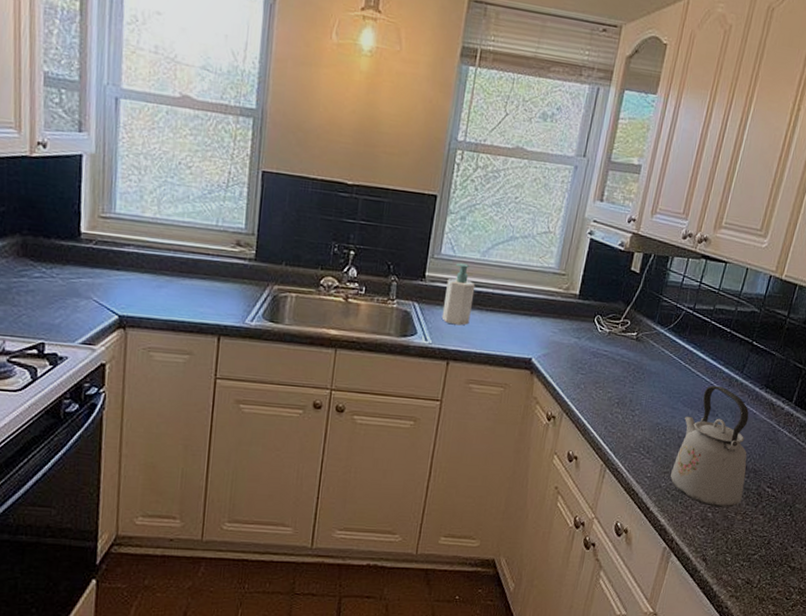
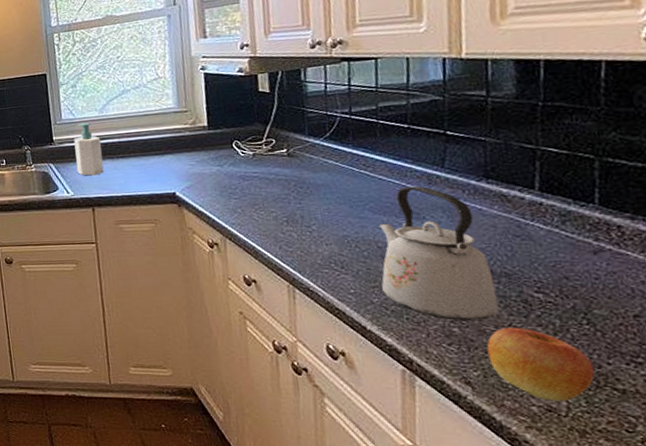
apple: none [723,514,783,575] -> present [486,327,595,401]

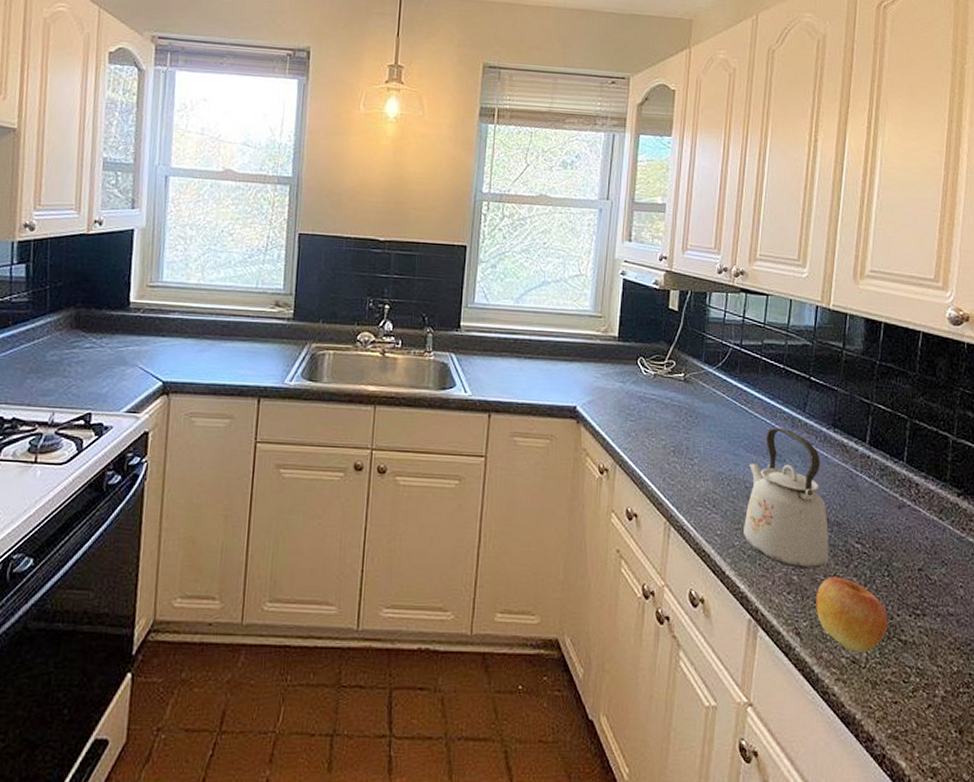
soap bottle: present [74,122,104,176] -> none [479,311,512,375]

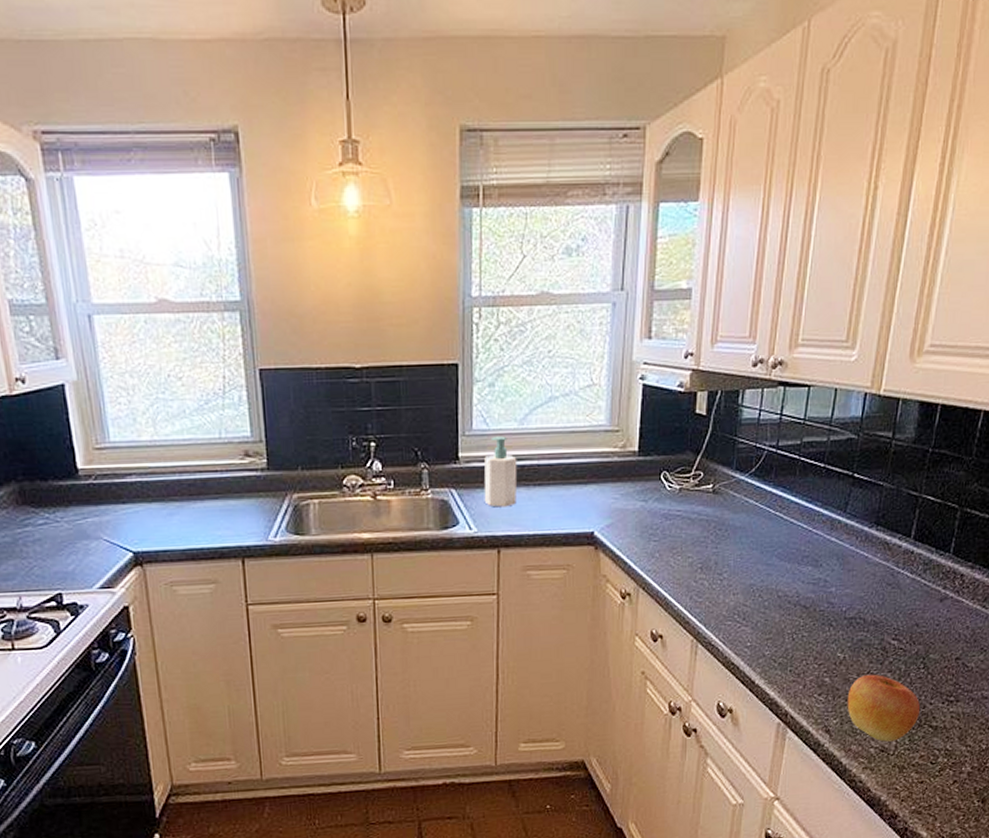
soap bottle: none [479,311,512,375] -> present [484,436,518,507]
kettle: present [744,427,829,570] -> none [775,531,865,671]

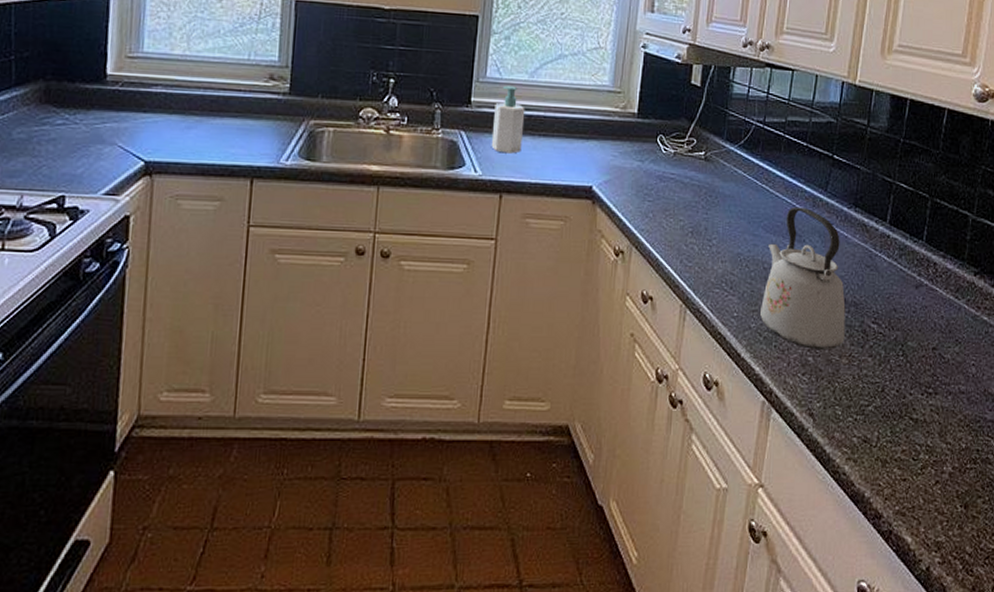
kettle: none [775,531,865,671] -> present [760,206,846,351]
apple: present [847,674,921,742] -> none [830,357,901,432]

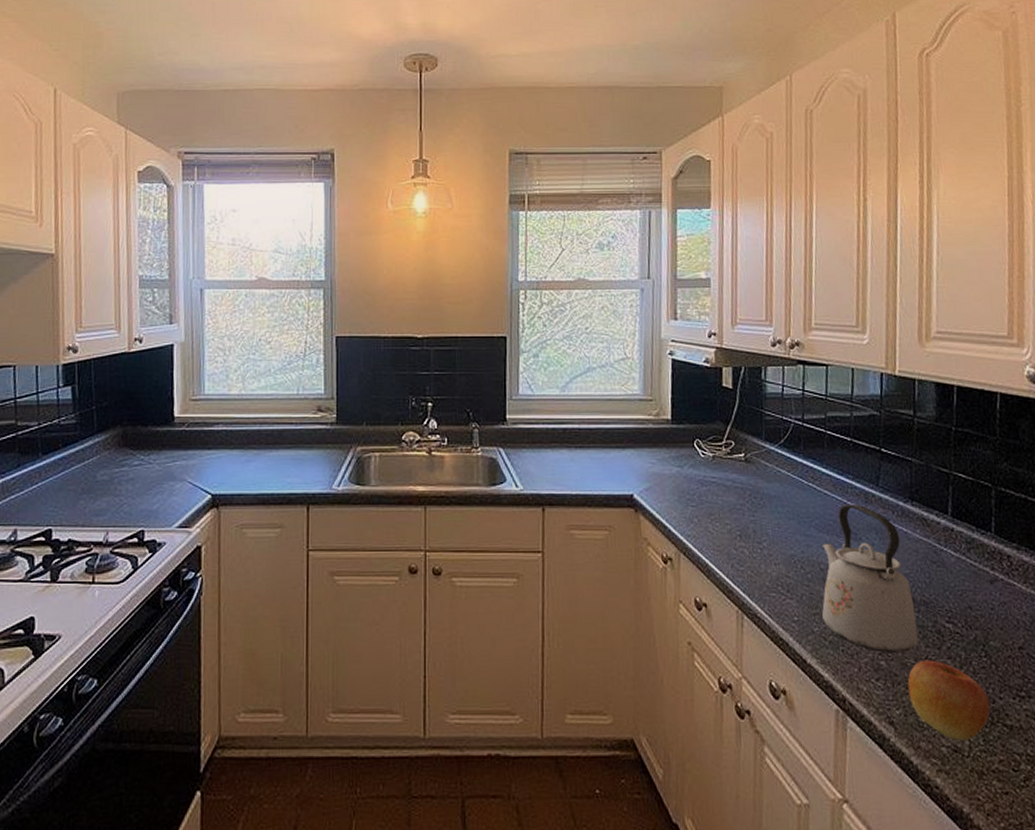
soap bottle: present [491,86,525,154] -> none [529,401,560,467]
apple: none [830,357,901,432] -> present [907,660,991,740]

